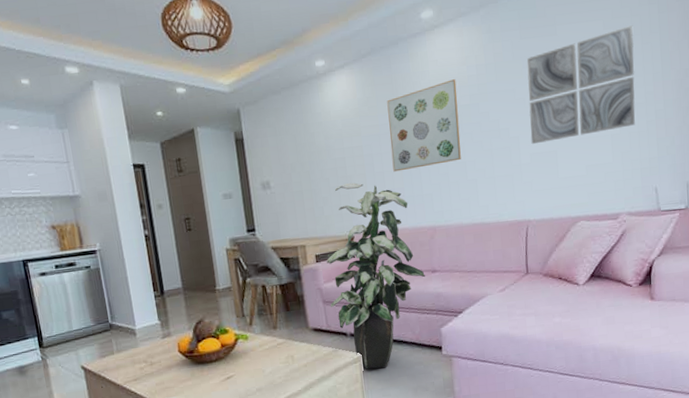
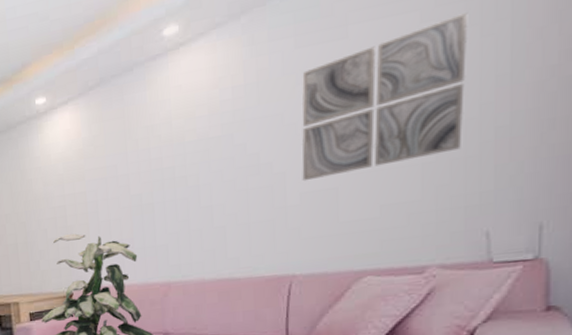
wall art: present [387,79,461,172] -> none [117,106,207,220]

